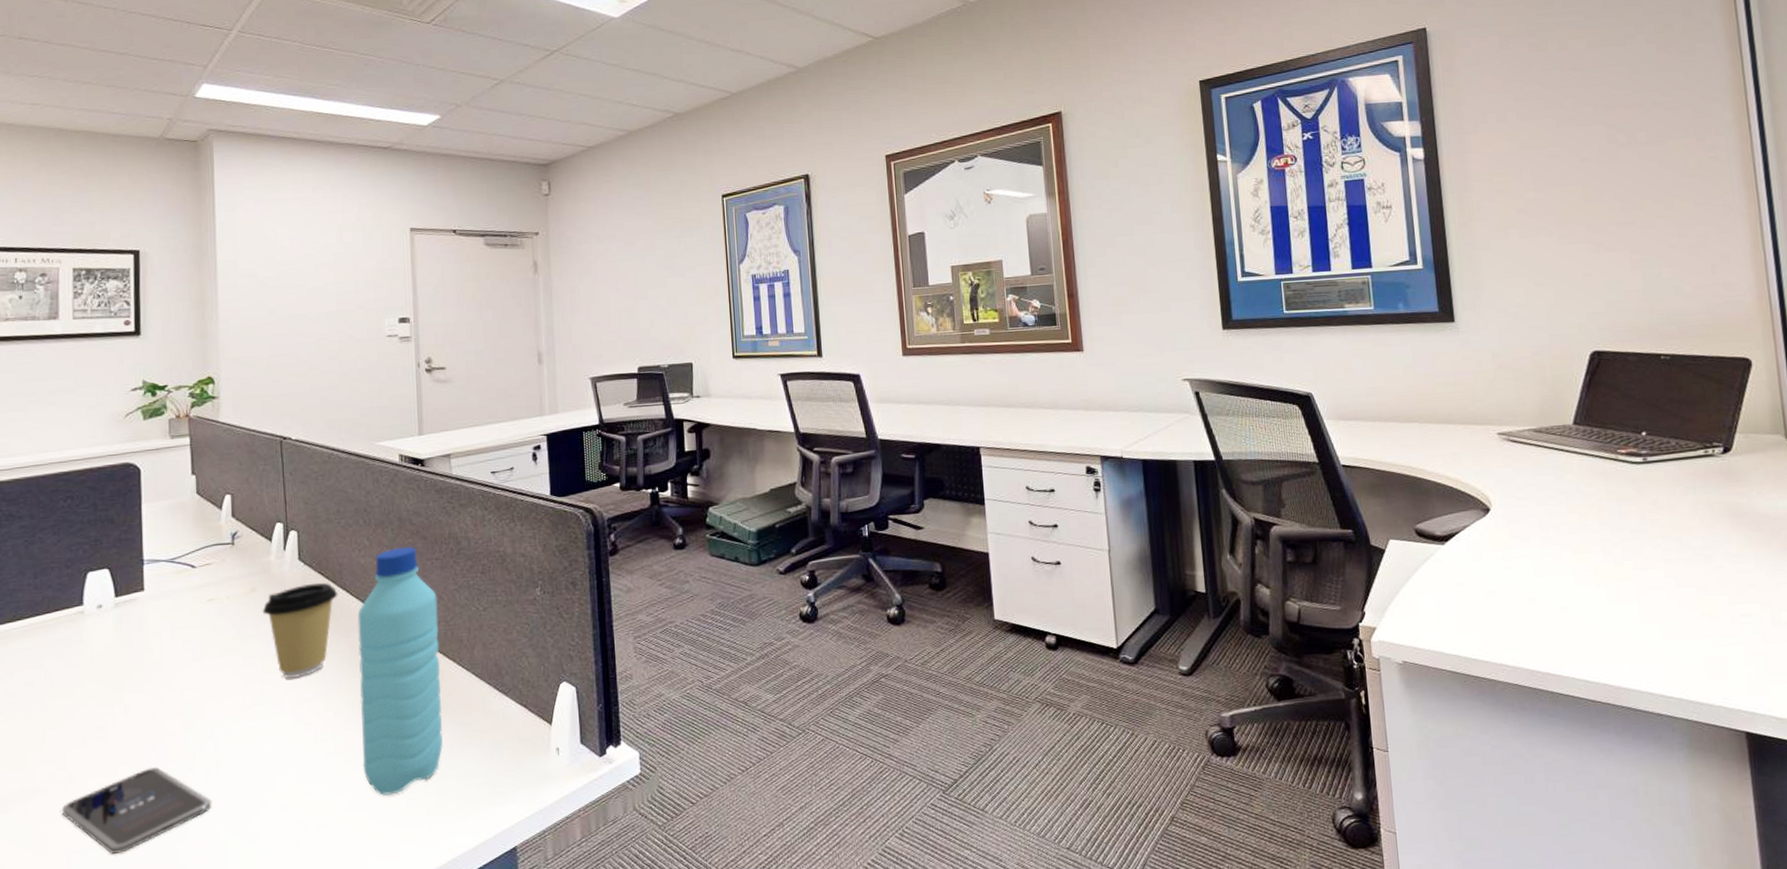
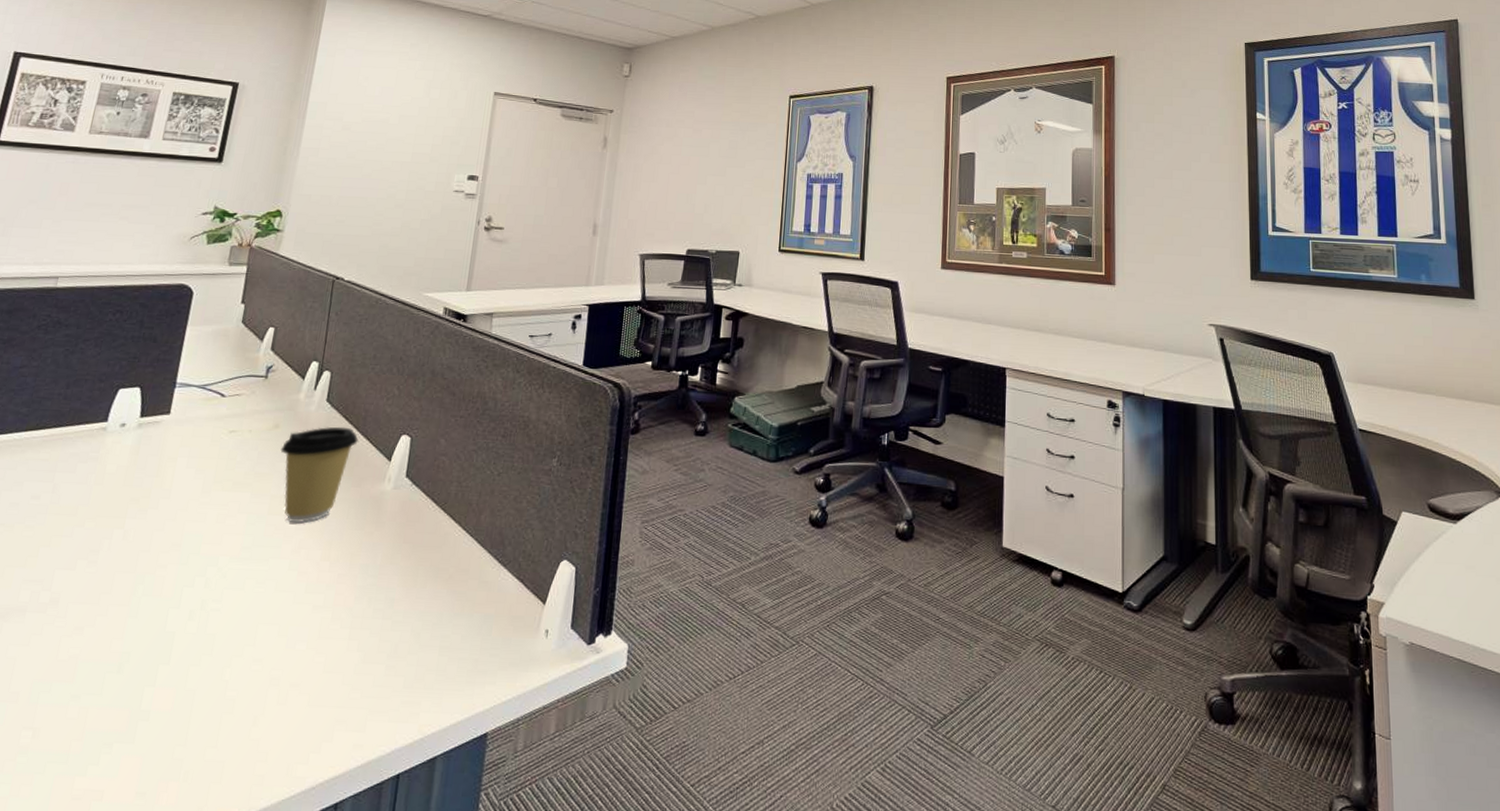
smartphone: present [61,766,212,855] -> none [35,599,189,690]
water bottle: present [357,547,443,795] -> none [347,400,455,660]

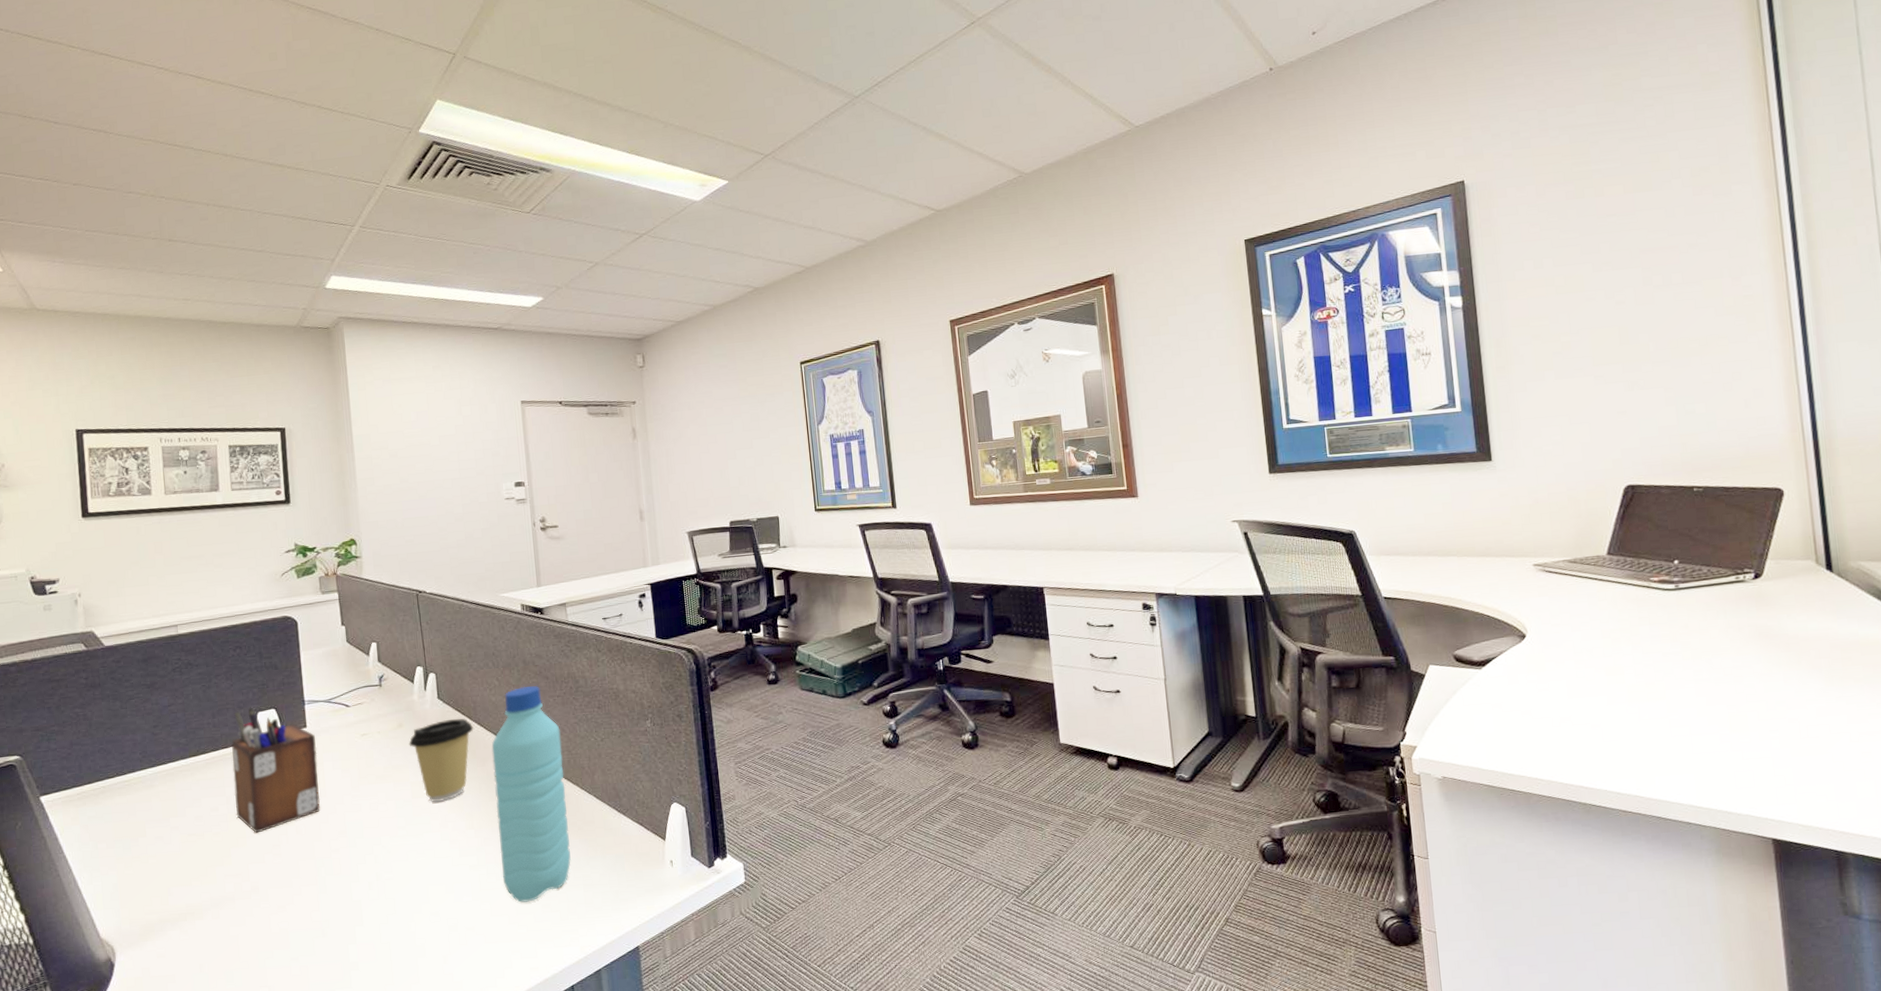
desk organizer: none [58,382,177,533] -> present [231,707,320,833]
water bottle: none [347,400,455,660] -> present [491,686,571,903]

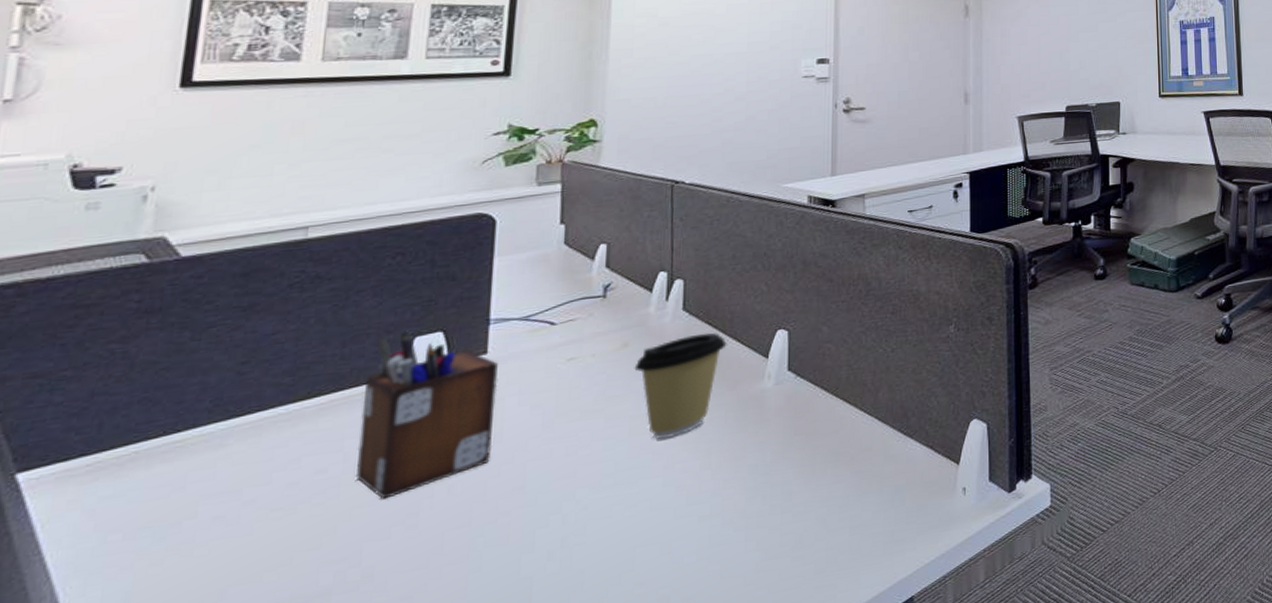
water bottle: present [491,686,571,903] -> none [743,290,841,557]

